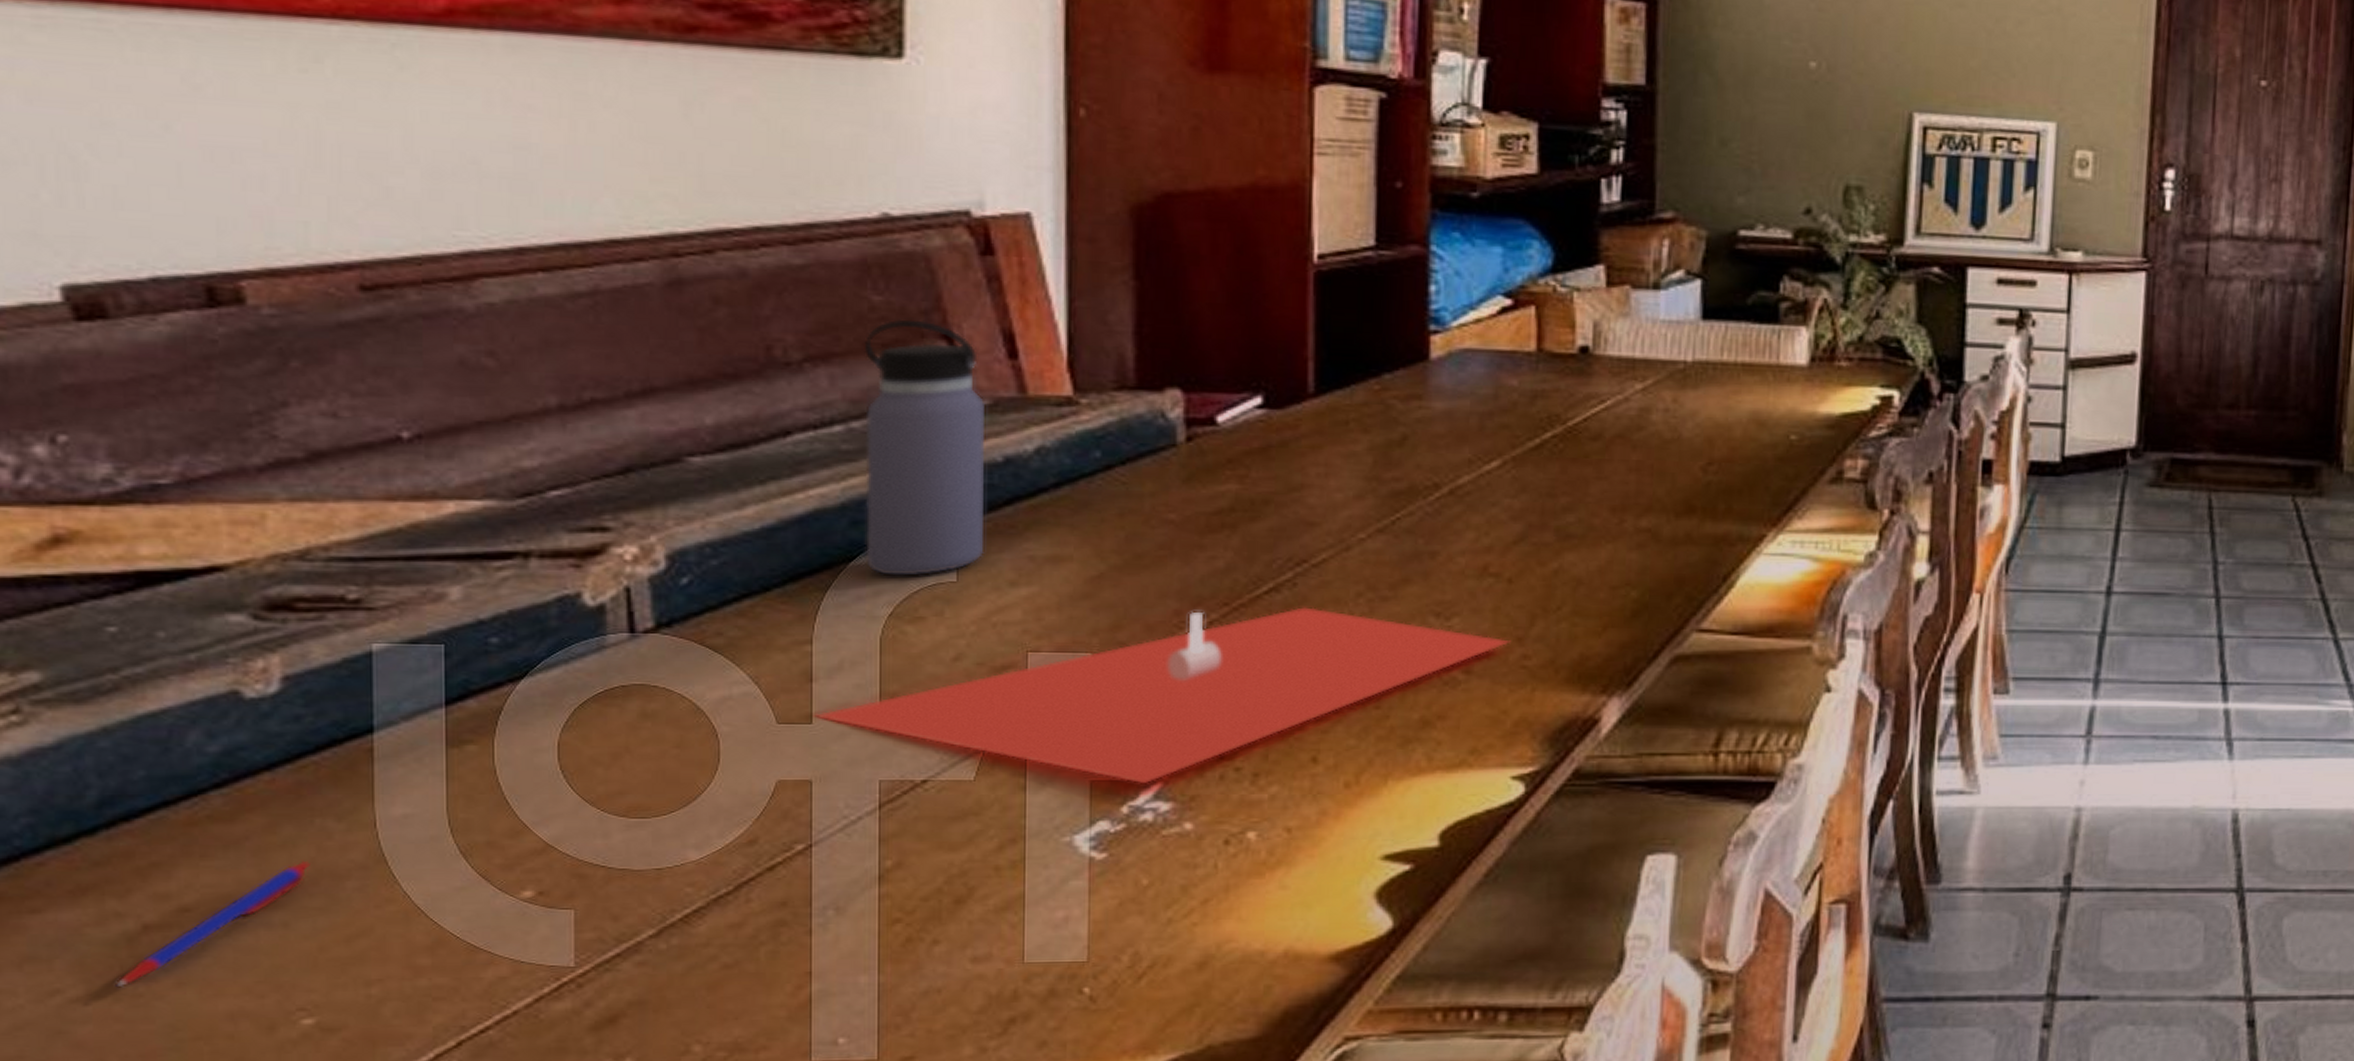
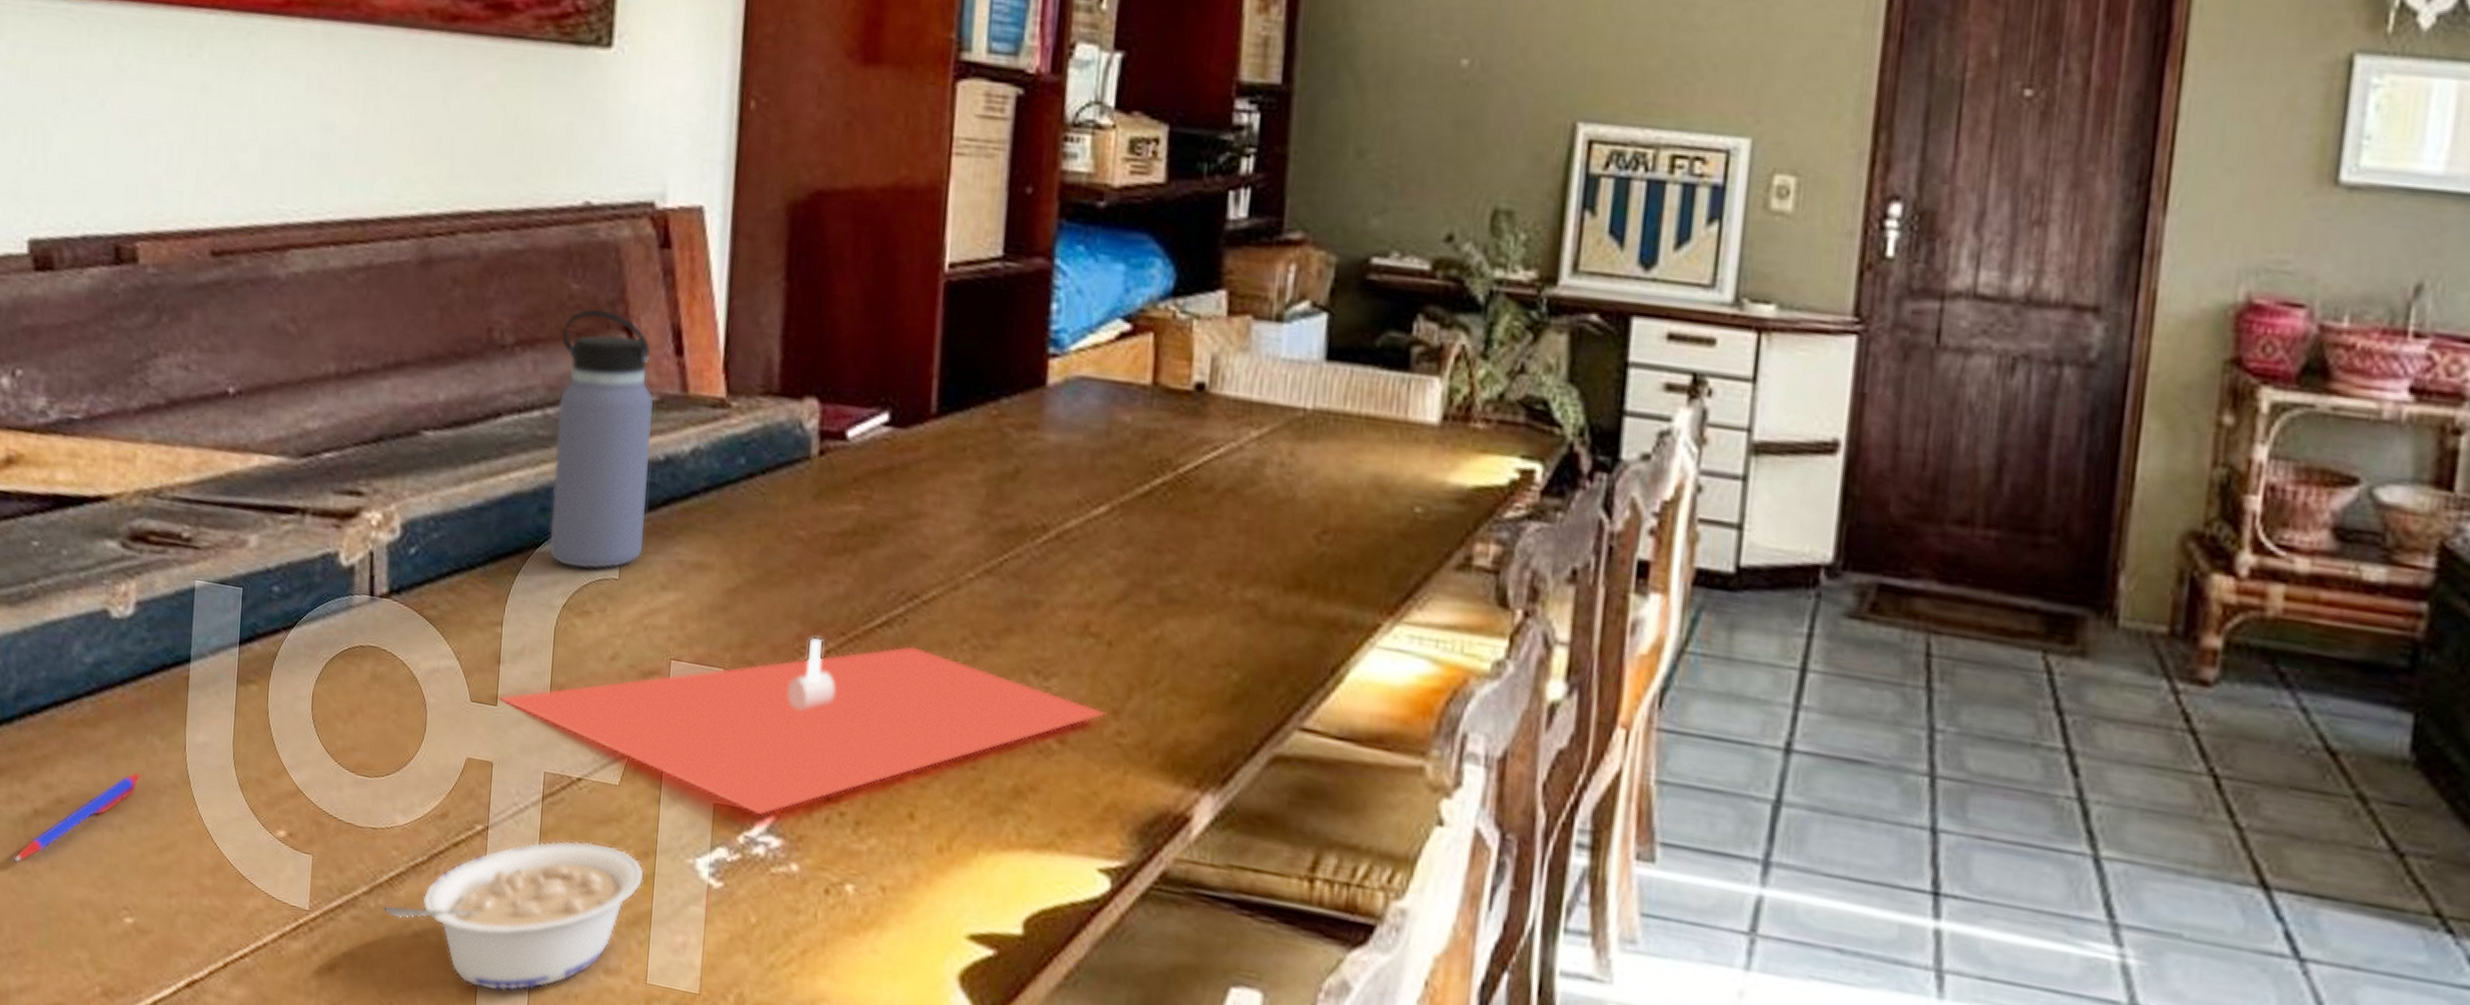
legume: none [679,840,1012,1004] -> present [384,841,643,991]

